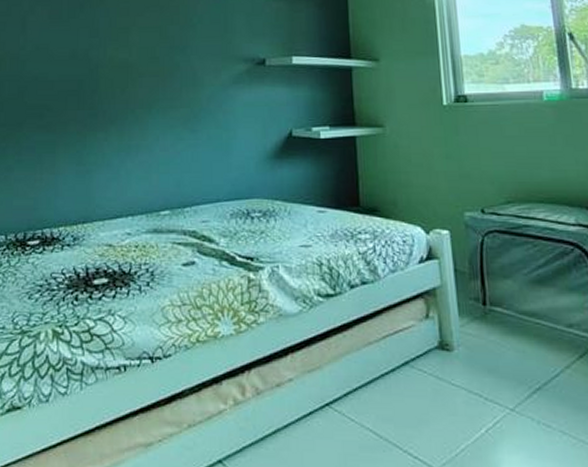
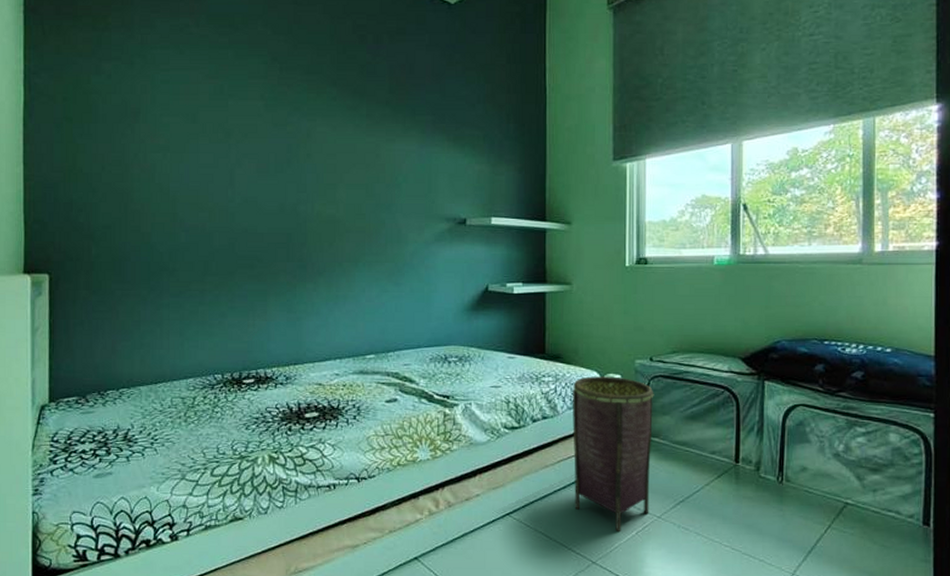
woven basket: none [394,232,500,428] -> present [573,376,654,531]

